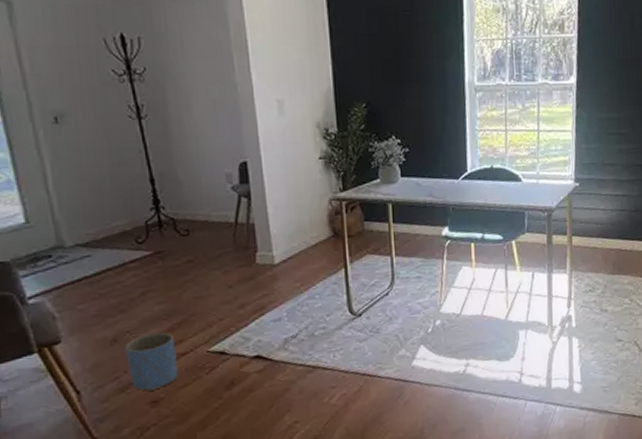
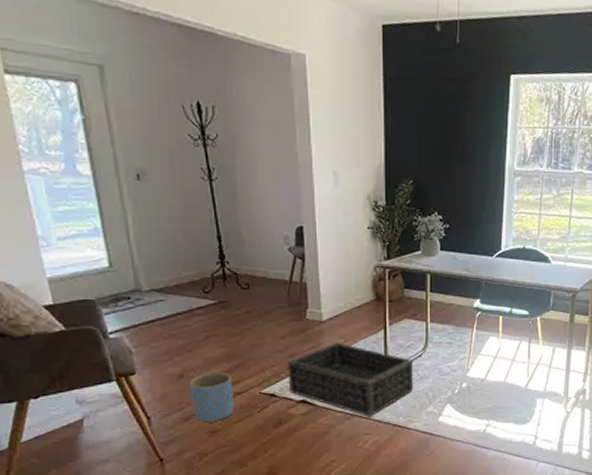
basket: none [237,287,381,368] -> present [288,342,413,417]

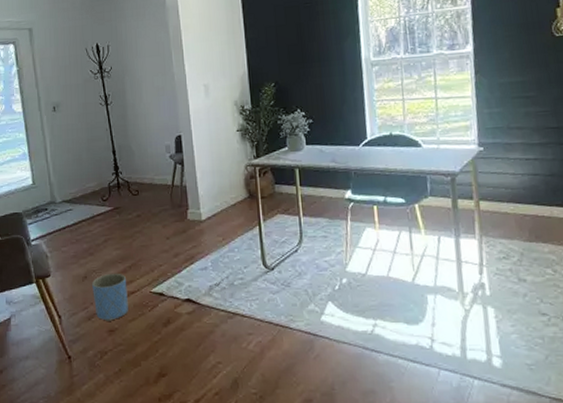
basket: present [288,342,413,417] -> none [173,240,292,316]

